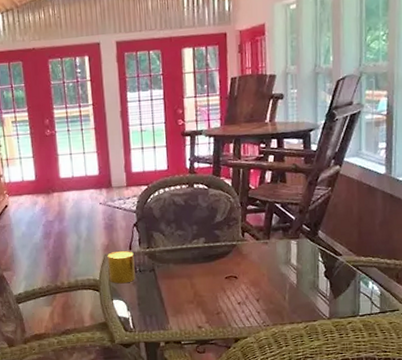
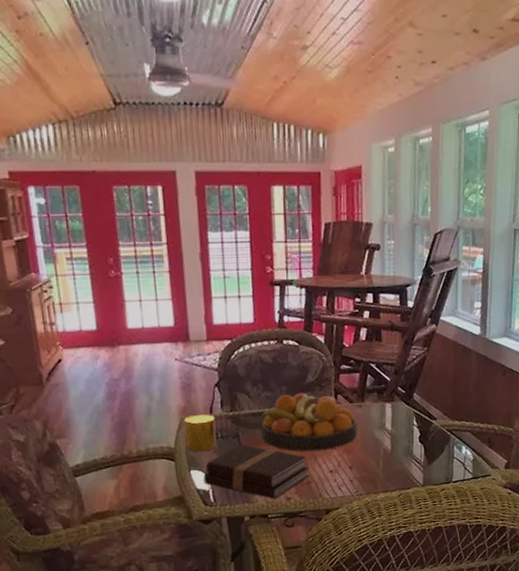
book: none [124,278,219,327] -> present [203,445,310,499]
fruit bowl: none [174,231,264,285] -> present [261,393,358,452]

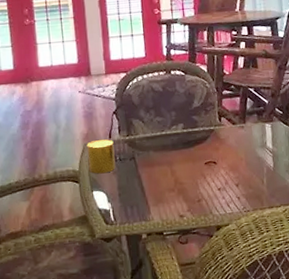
book: present [203,445,310,499] -> none [104,166,200,217]
fruit bowl: present [261,393,358,452] -> none [154,117,242,171]

